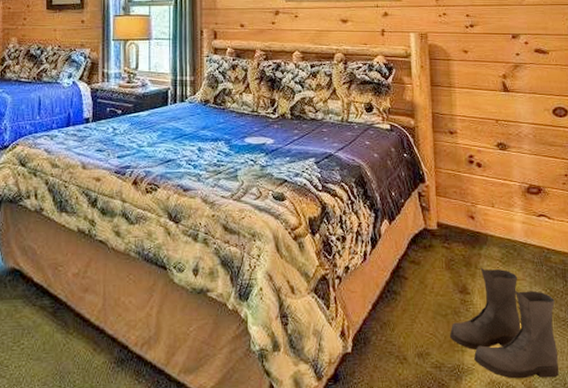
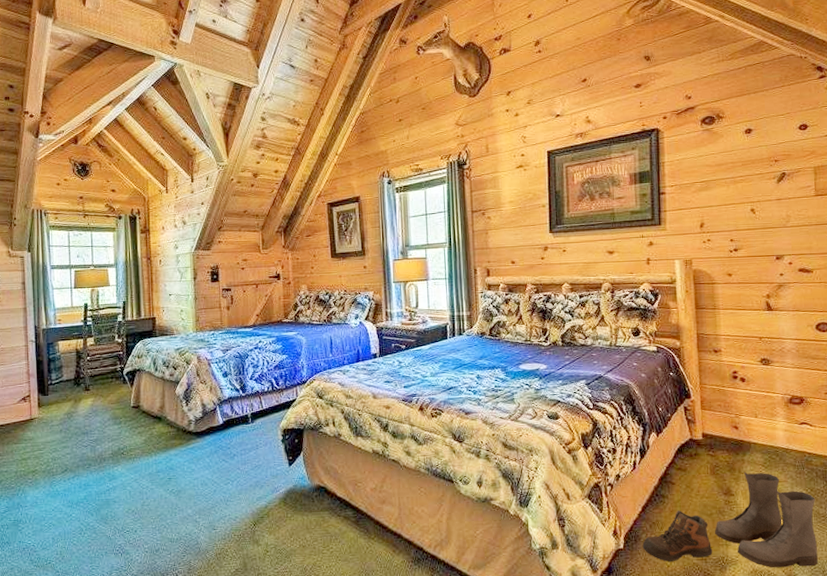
boot: none [372,309,448,369] -> present [642,510,713,562]

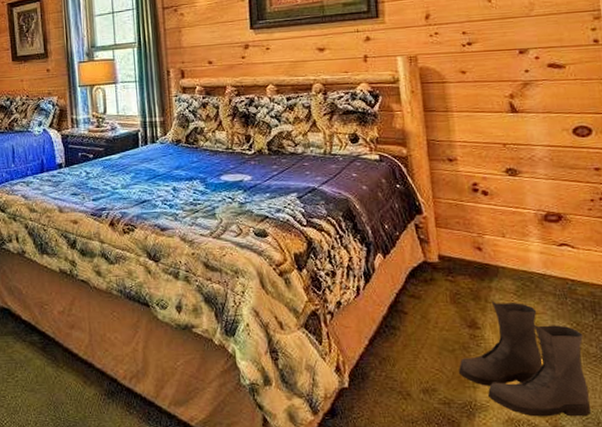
boot: present [642,510,713,562] -> none [371,344,458,404]

